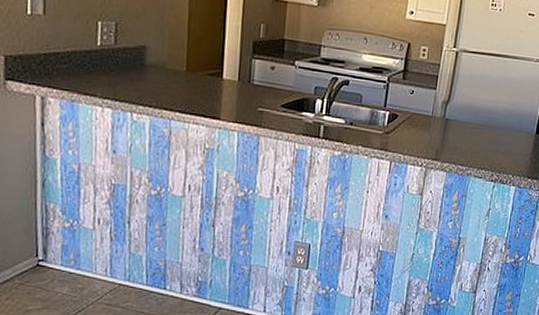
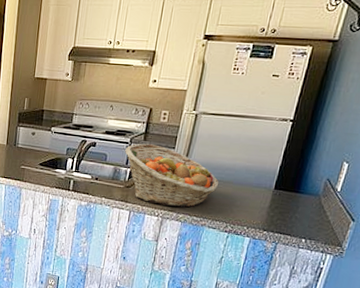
fruit basket: none [382,82,483,156] -> present [125,143,219,208]

